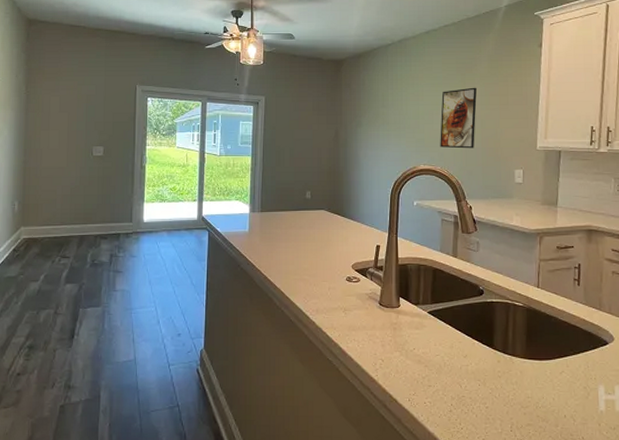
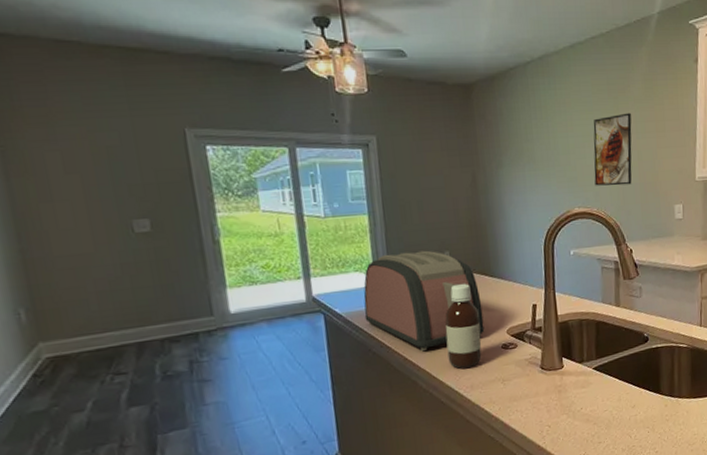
toaster: none [238,189,333,273] -> present [363,250,485,352]
bottle: none [300,219,329,293] -> present [445,283,482,369]

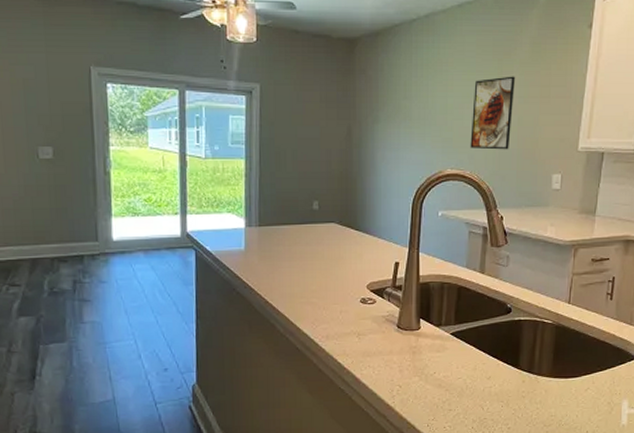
toaster: present [363,250,485,352] -> none [232,198,345,297]
bottle: present [445,283,482,369] -> none [307,234,341,317]

